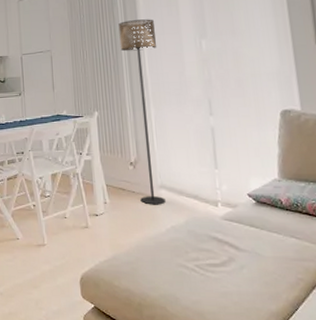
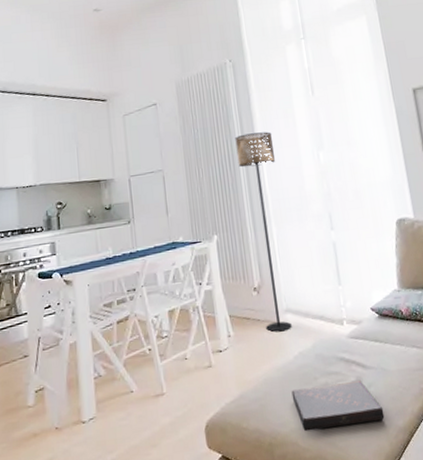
book: none [162,260,257,302] -> present [291,379,385,432]

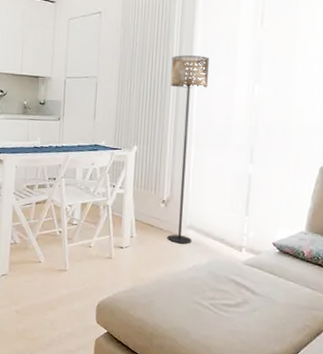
book: present [291,379,385,432] -> none [179,295,263,342]

